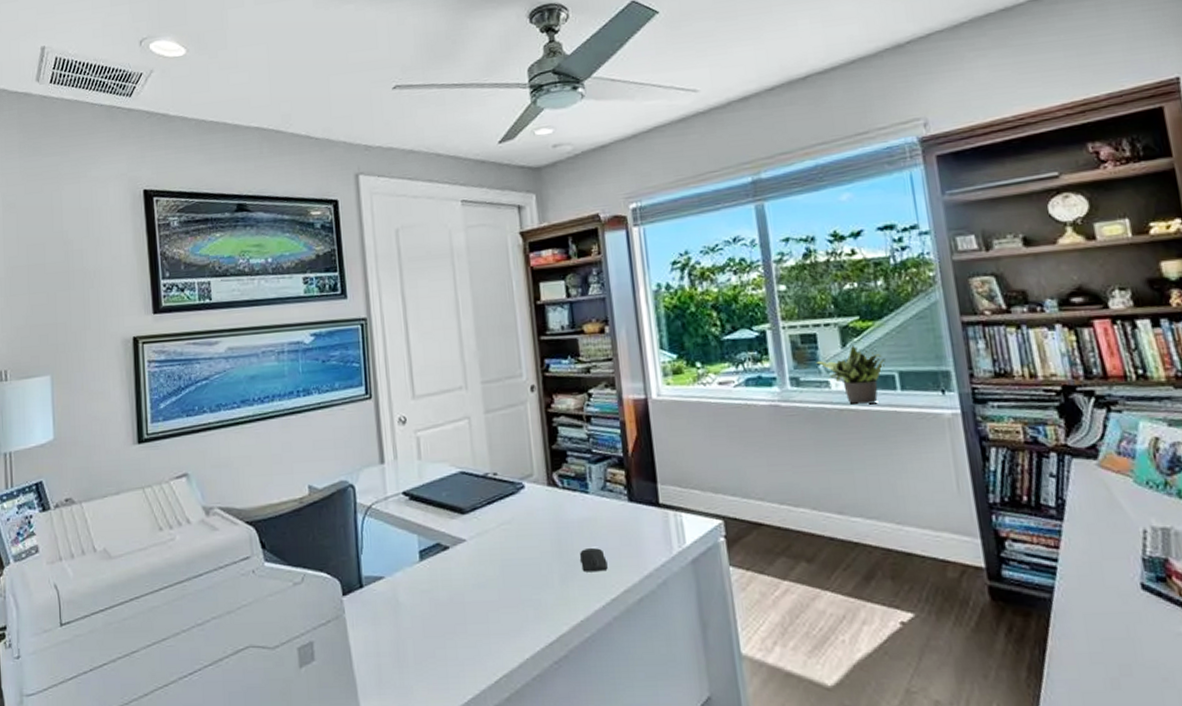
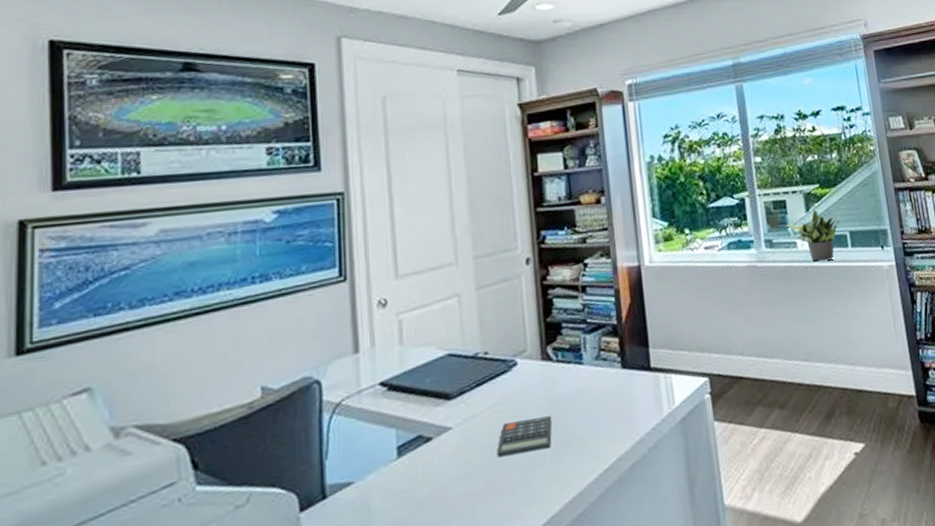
calculator: none [507,540,560,573] -> present [496,416,553,458]
computer mouse: present [580,548,608,572] -> none [573,419,601,446]

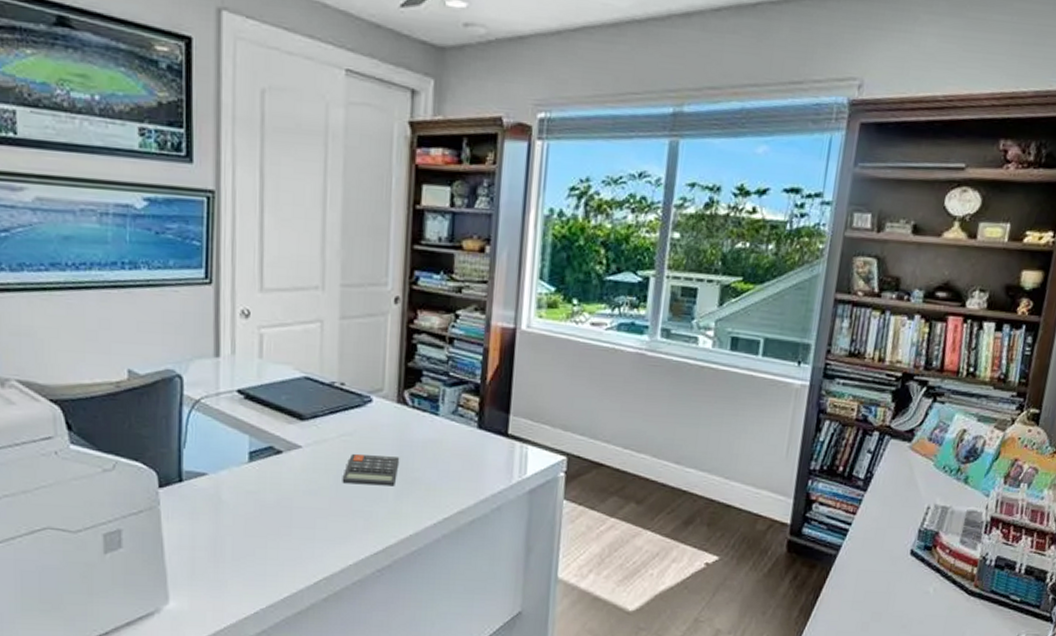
potted plant: present [785,209,840,262] -> none [690,305,756,366]

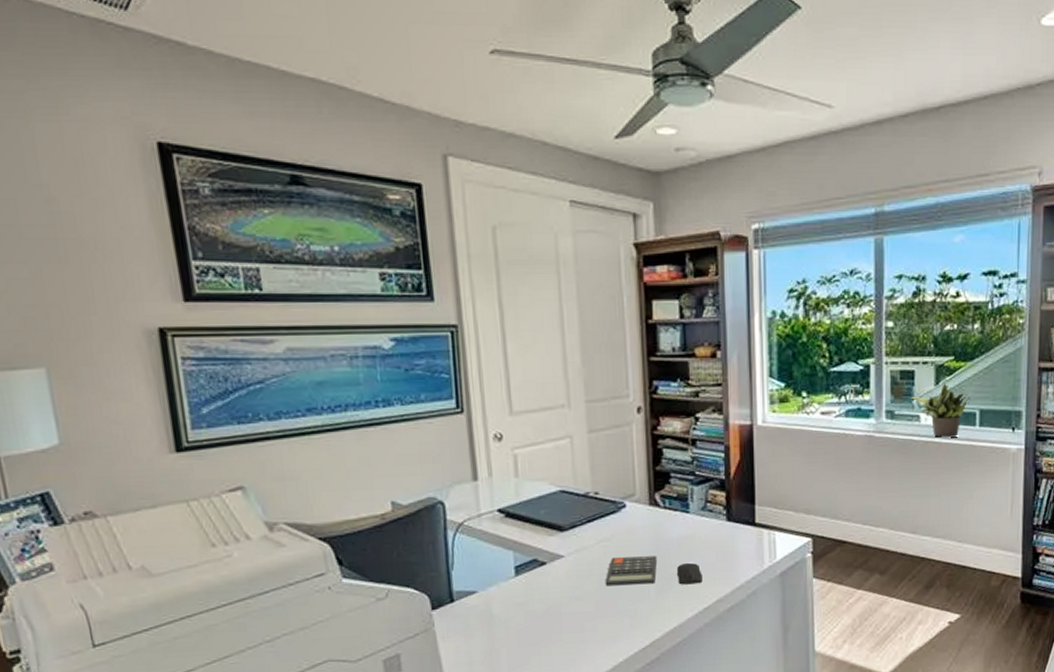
computer mouse: none [419,468,446,492] -> present [677,563,703,585]
potted plant: none [690,305,756,366] -> present [911,383,970,438]

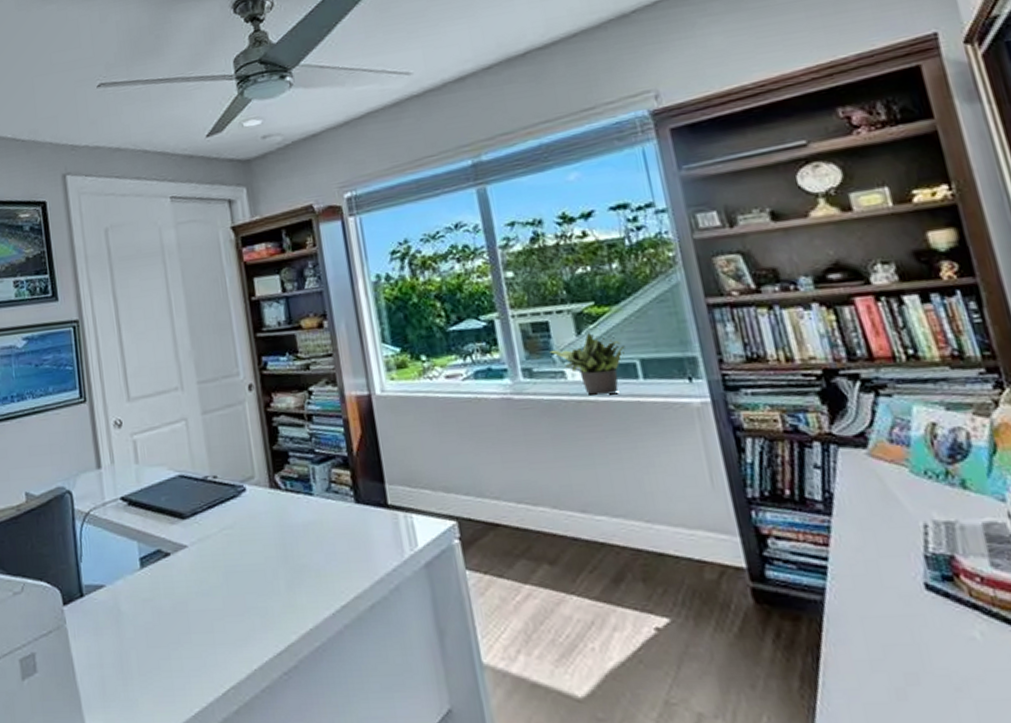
calculator: present [605,556,658,586] -> none [231,544,285,580]
computer mouse: present [677,563,703,585] -> none [306,552,336,578]

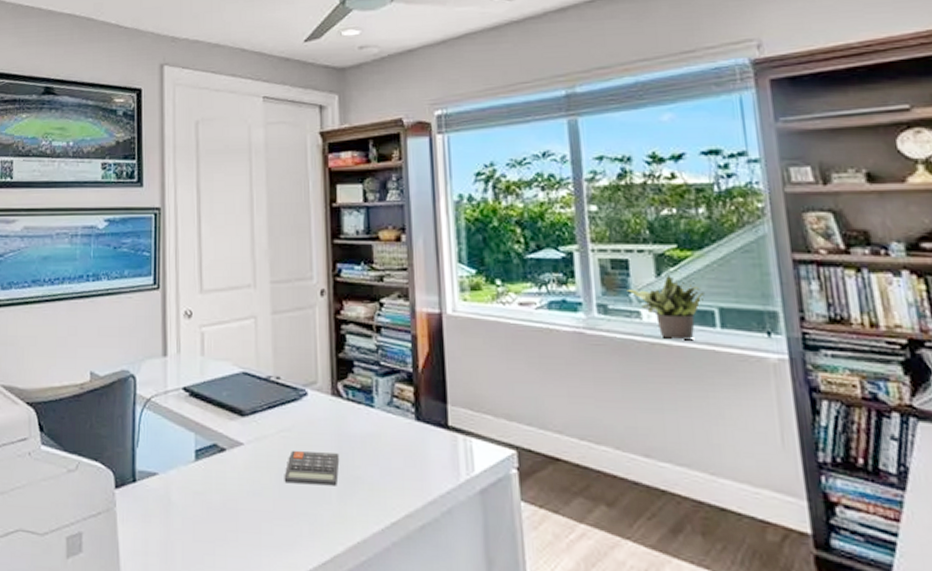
calculator: none [231,544,285,580] -> present [284,451,340,486]

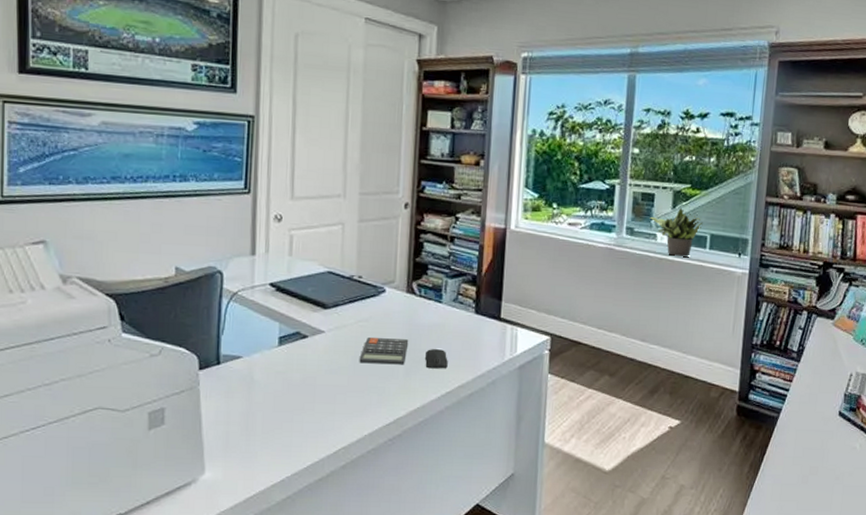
computer mouse: none [361,466,389,492] -> present [425,349,448,369]

